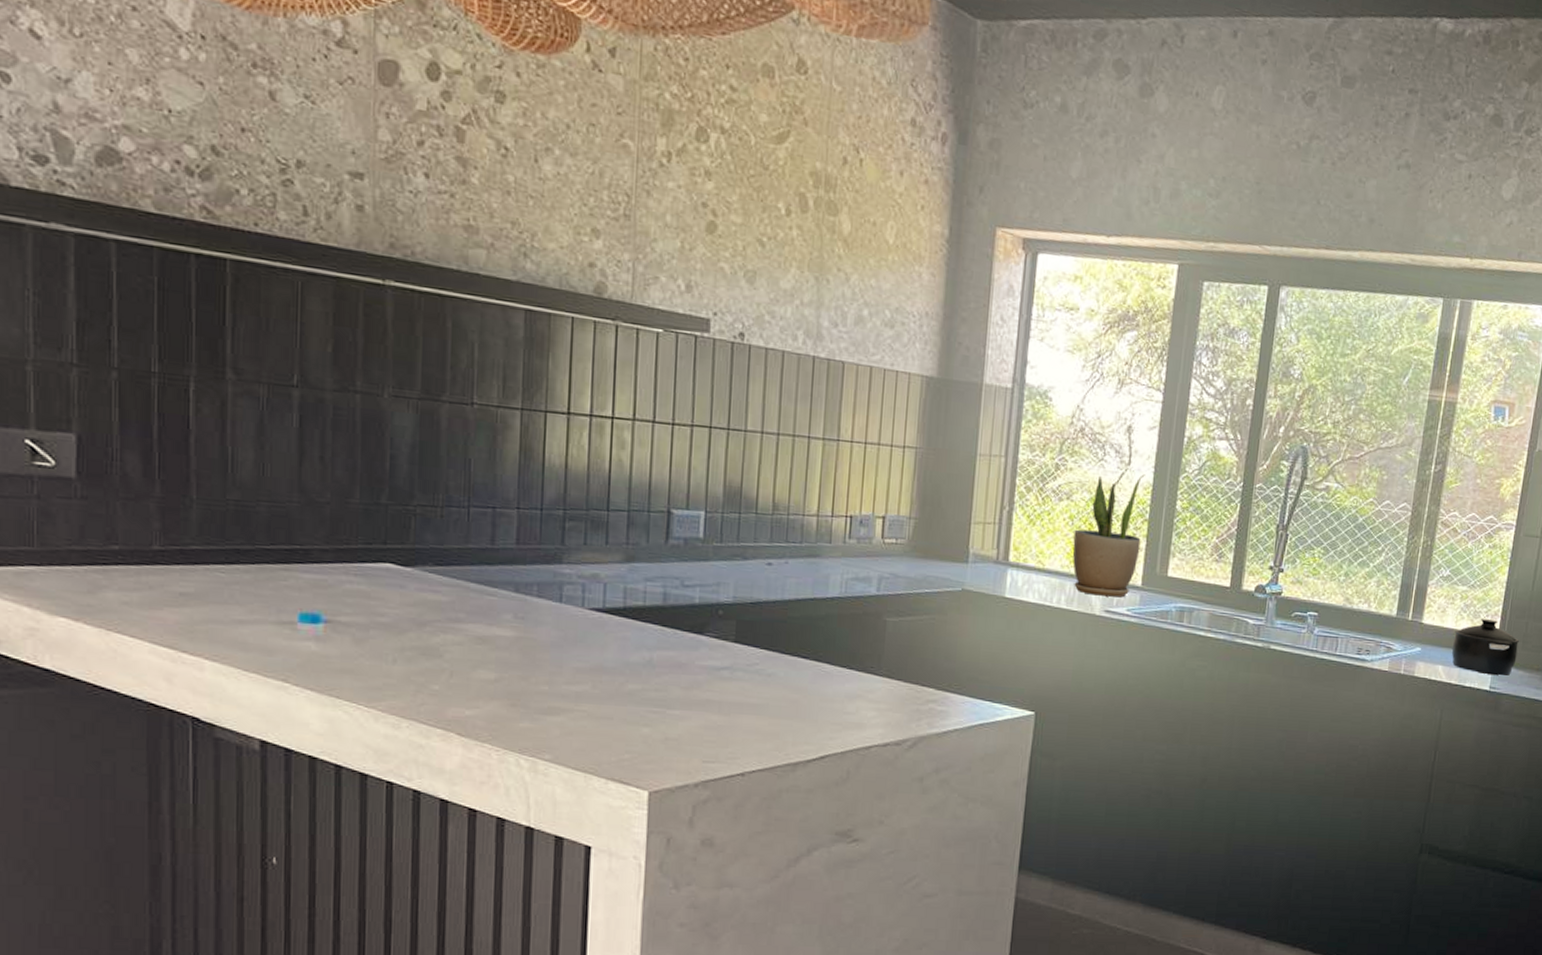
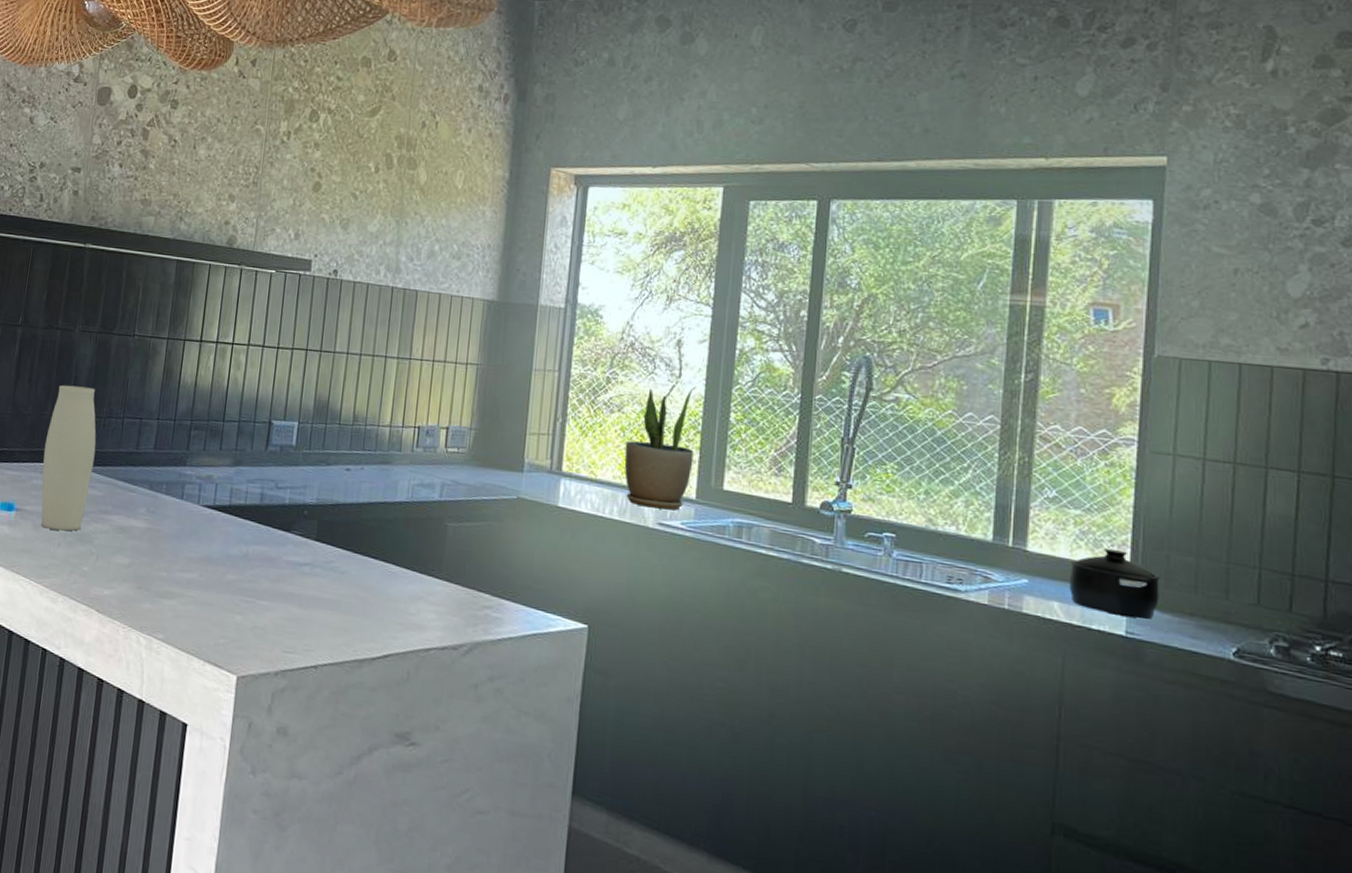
vase: none [356,465,433,645] -> present [40,385,97,531]

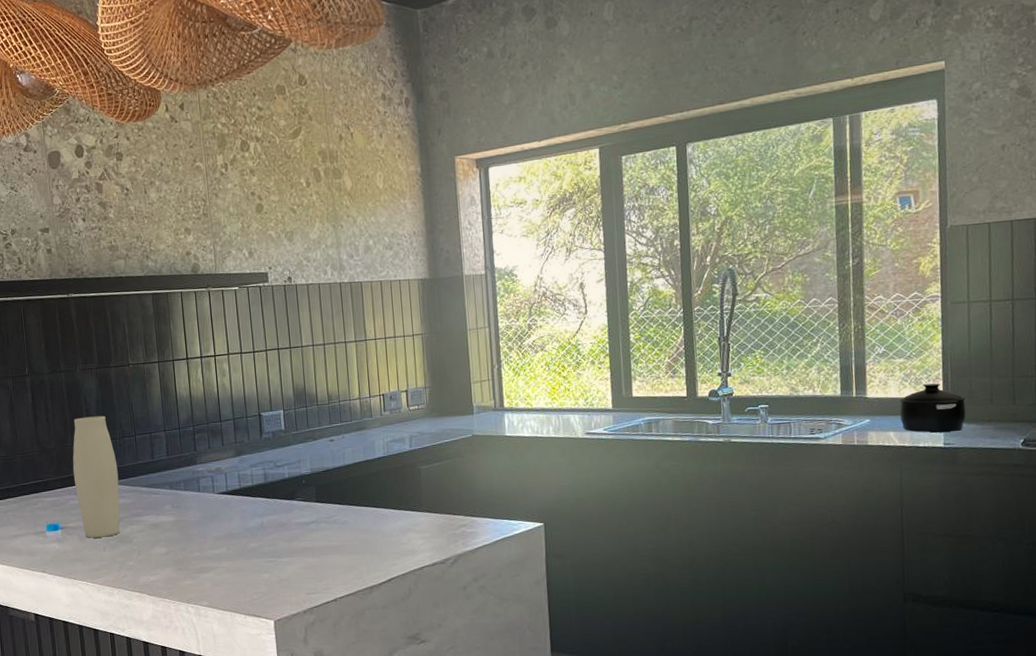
potted plant: present [624,387,696,511] -> none [551,319,607,423]

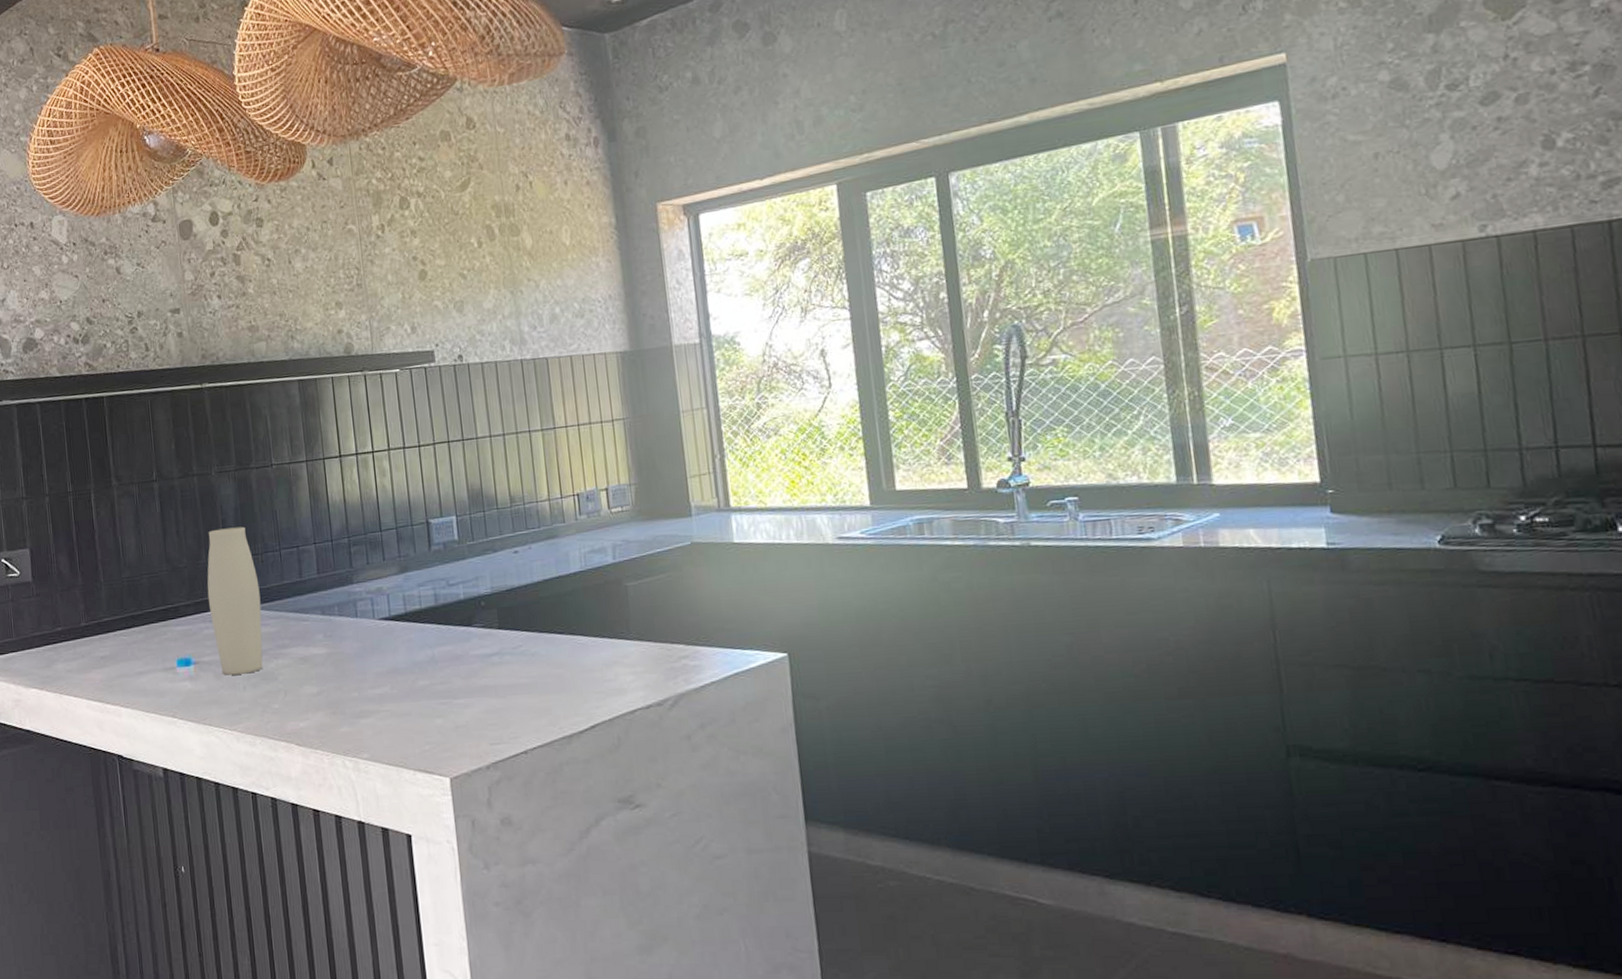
saucepan: present [899,383,966,433] -> none [1259,463,1355,530]

